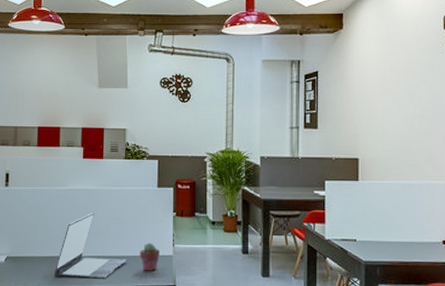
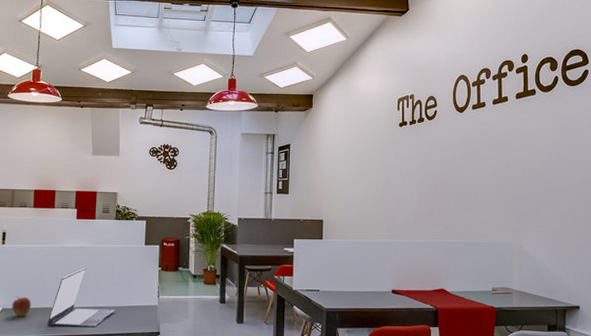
apple: none [17,243,37,265] -> present [12,296,32,316]
potted succulent: present [140,243,160,271] -> none [127,294,146,320]

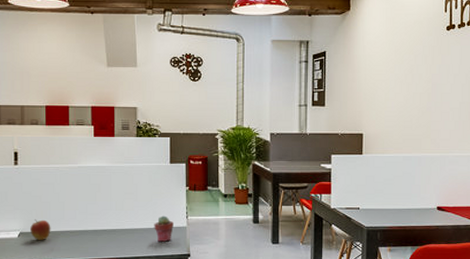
laptop: present [47,267,115,328] -> none [69,188,141,251]
potted succulent: none [127,294,146,320] -> present [154,215,174,242]

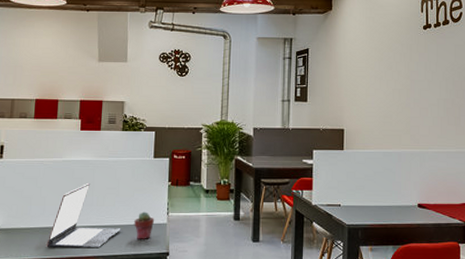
apple: present [30,219,51,240] -> none [9,215,30,237]
laptop: none [69,188,141,251] -> present [46,182,121,248]

